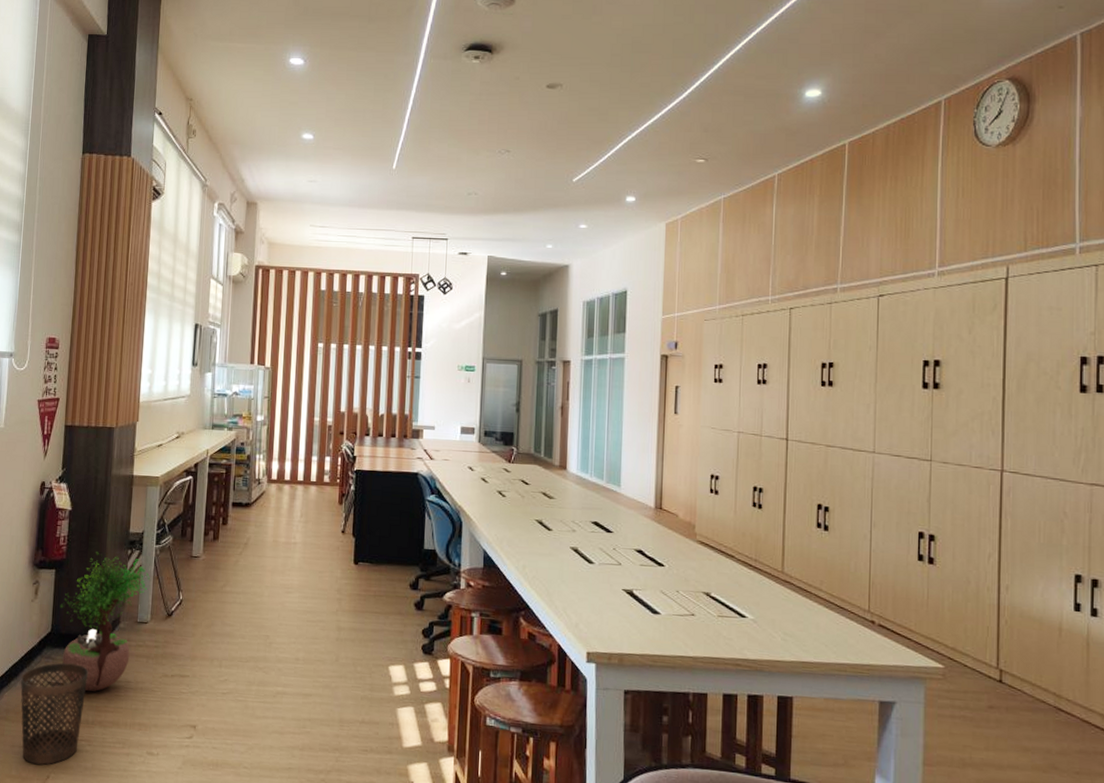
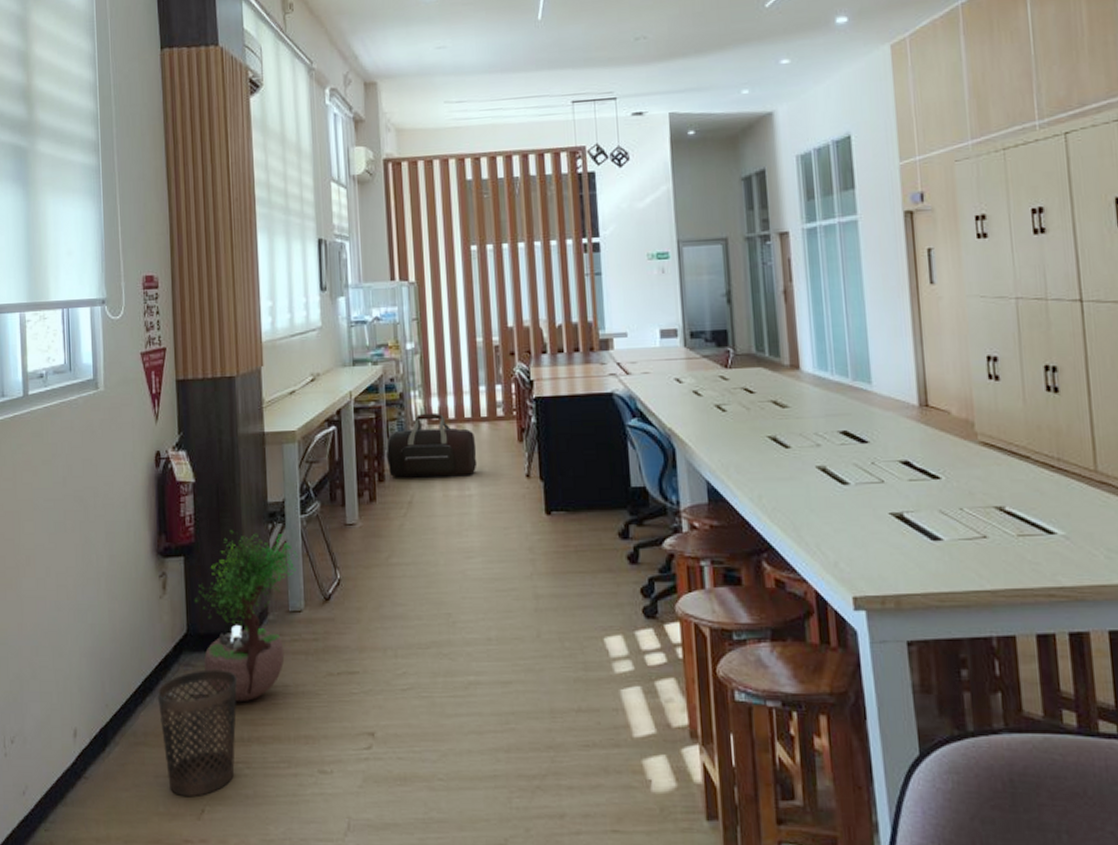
duffel bag: none [231,473,305,527] -> present [386,412,478,478]

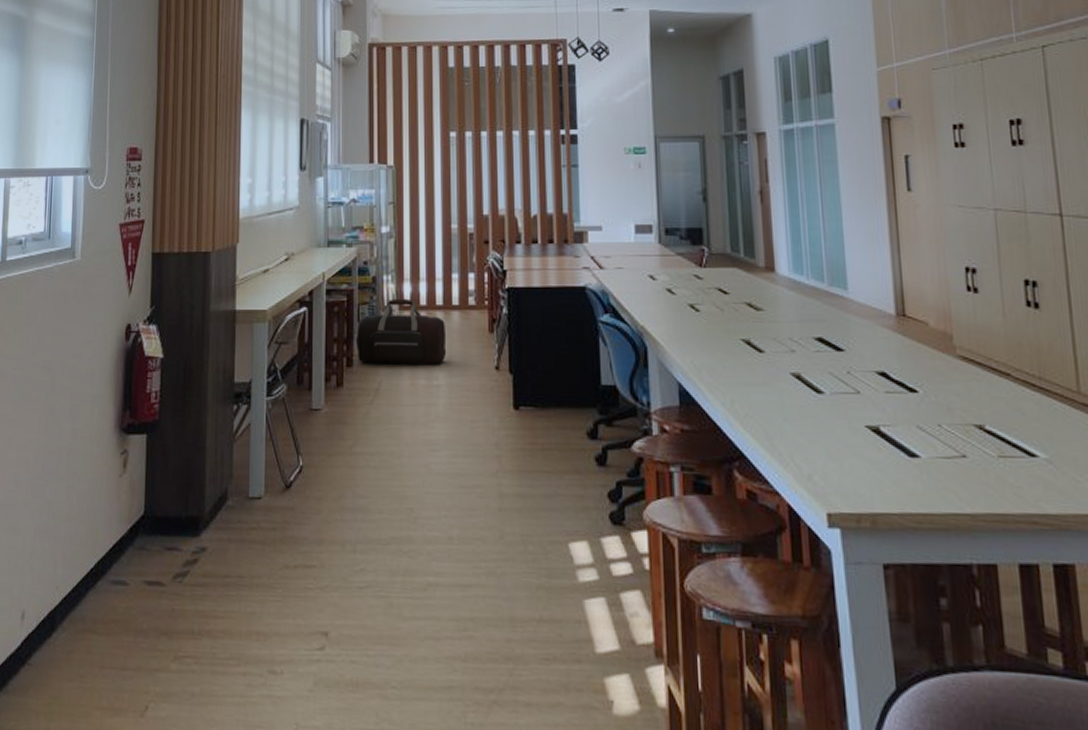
trash bin: present [157,669,237,797] -> none [109,554,191,692]
potted tree: present [194,530,298,702] -> none [153,409,261,592]

